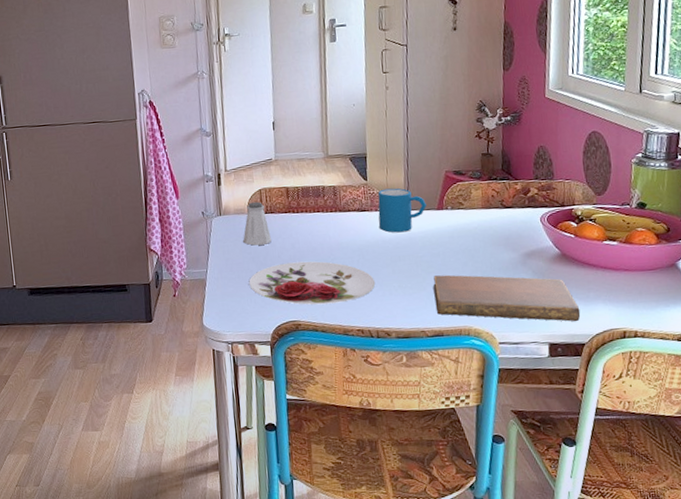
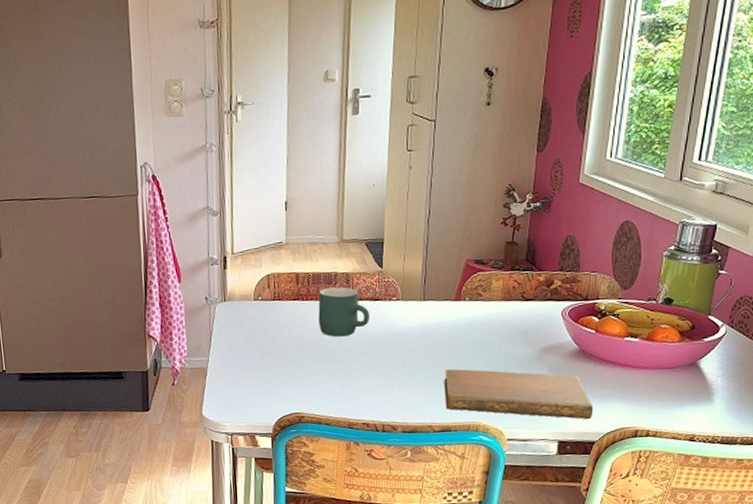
saltshaker: present [243,201,271,246] -> none [248,287,278,334]
plate: present [249,261,376,305] -> none [252,351,385,397]
mug: none [308,199,359,247] -> present [318,287,370,337]
mug: present [377,188,427,233] -> none [391,276,445,324]

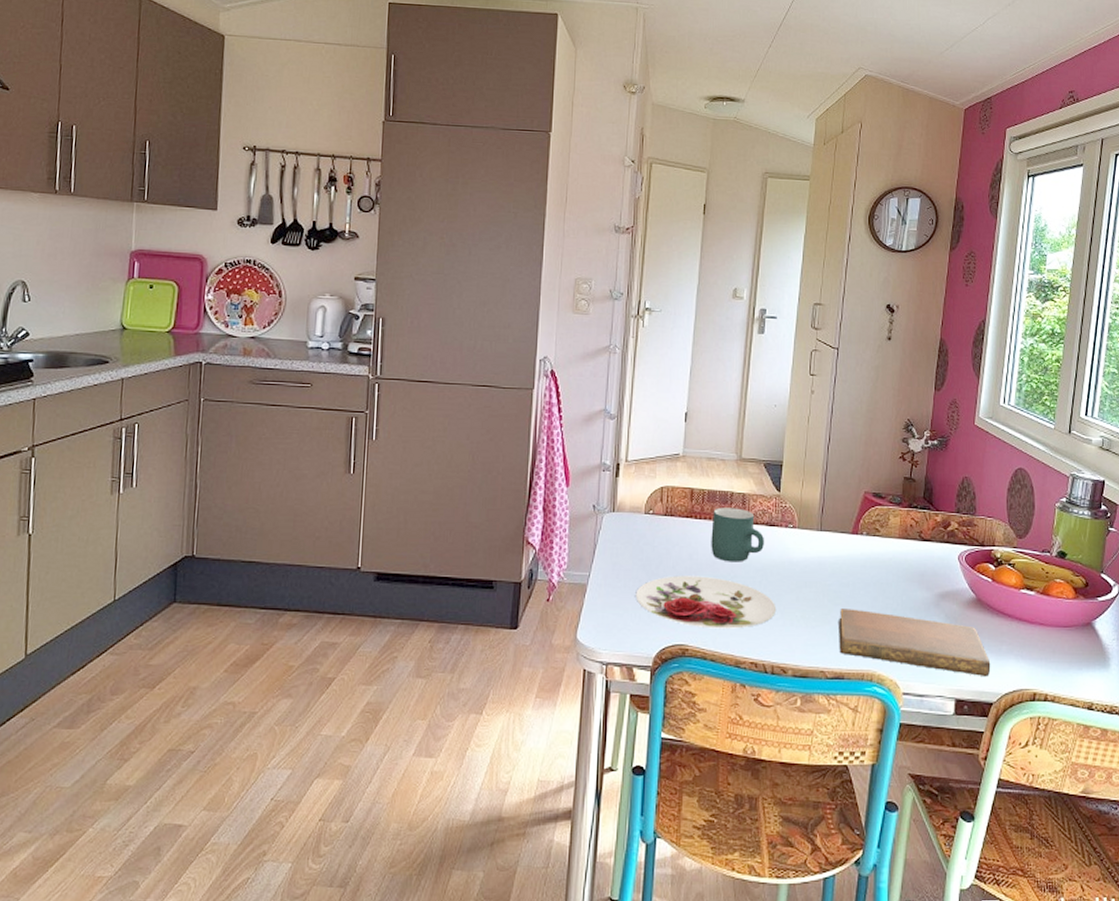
plate: none [252,351,385,397] -> present [635,575,777,629]

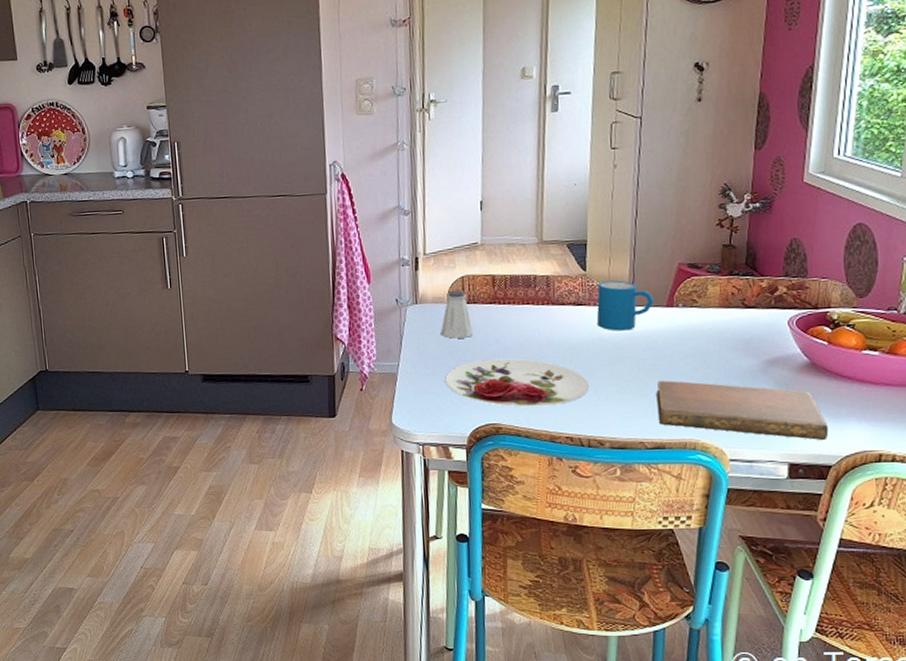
saltshaker: none [635,500,667,551] -> present [441,290,473,339]
mug: present [711,507,765,562] -> none [516,290,573,344]
mug: none [787,503,842,555] -> present [596,280,655,331]

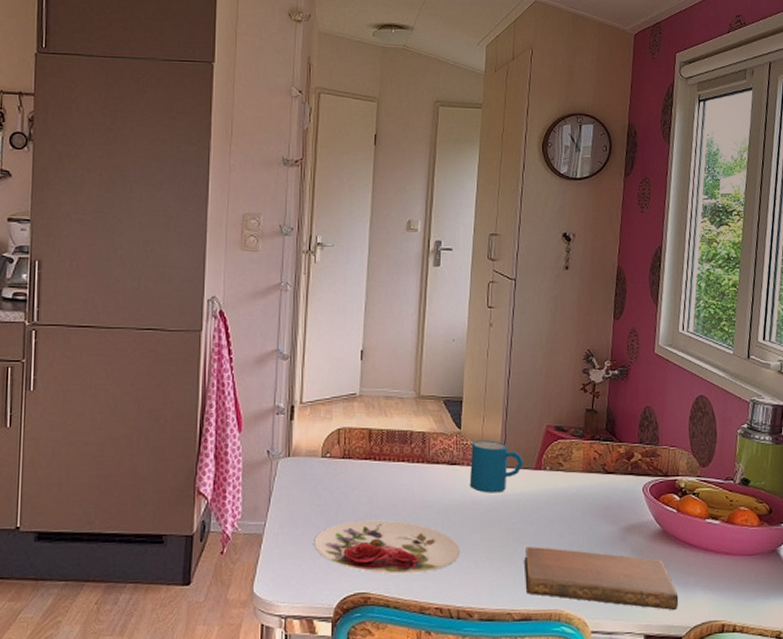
saltshaker: present [441,290,473,339] -> none [313,443,346,496]

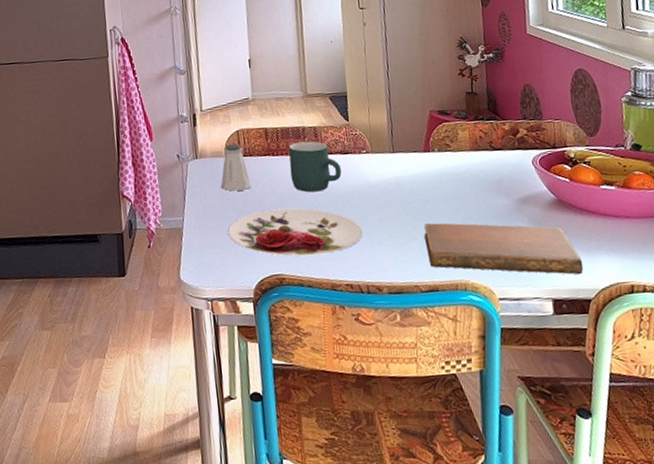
saltshaker: none [313,443,346,496] -> present [221,143,251,191]
mug: none [391,447,447,504] -> present [288,141,342,193]
mug: present [469,440,525,493] -> none [360,128,413,177]

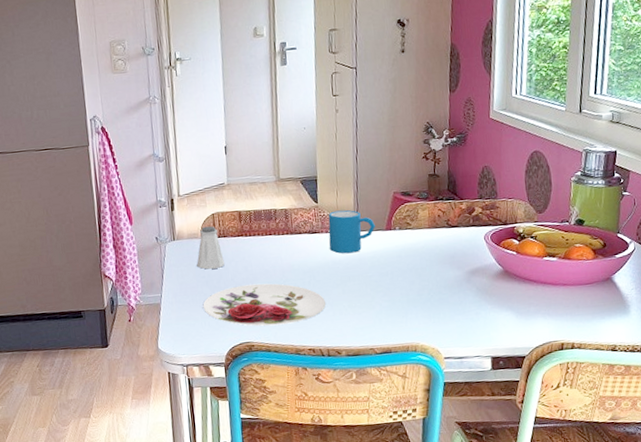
mug: present [288,141,342,193] -> none [260,222,310,269]
mug: none [360,128,413,177] -> present [328,209,376,254]
notebook: present [424,222,584,275] -> none [382,293,522,336]

